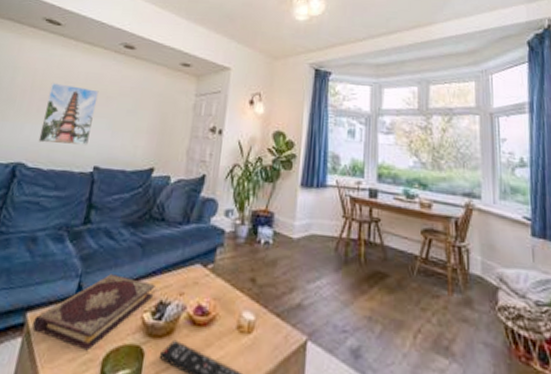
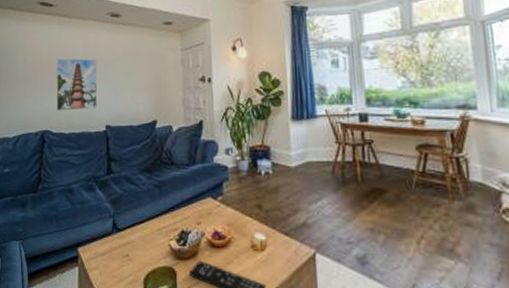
book: present [32,274,156,351] -> none [84,212,176,274]

